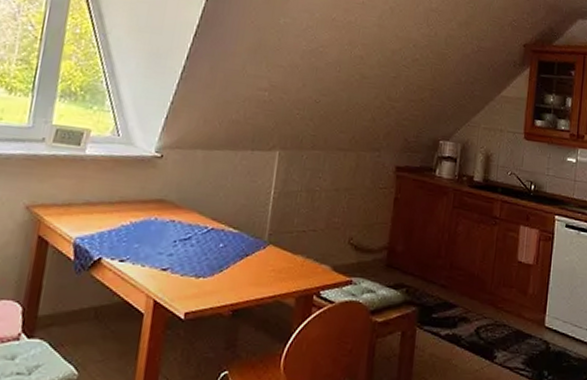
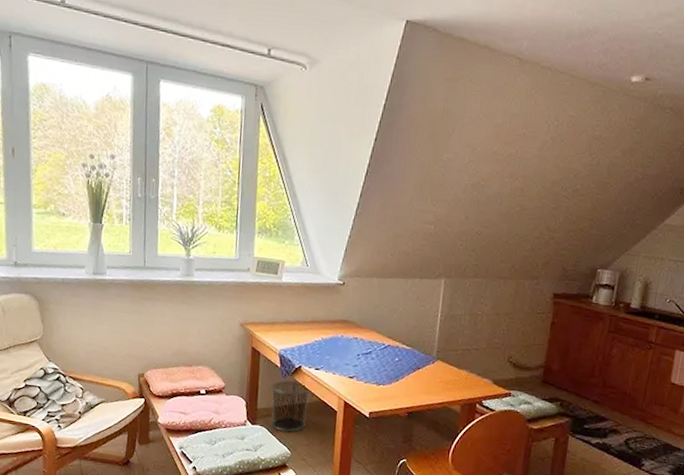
waste bin: none [55,276,112,346] -> present [270,380,311,433]

